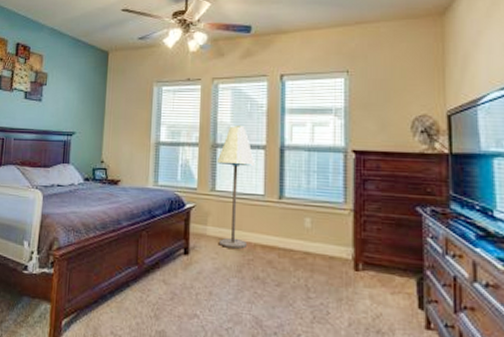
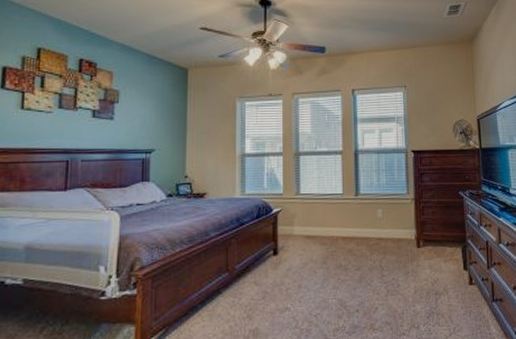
floor lamp: present [216,126,254,249] -> none [300,135,333,244]

